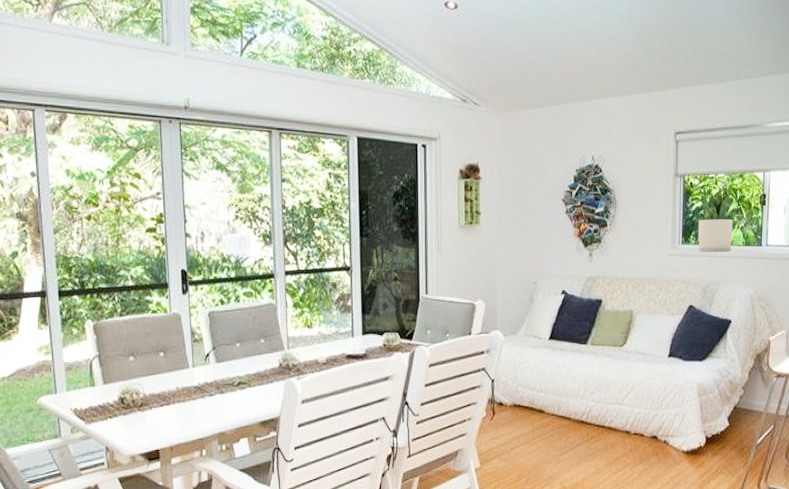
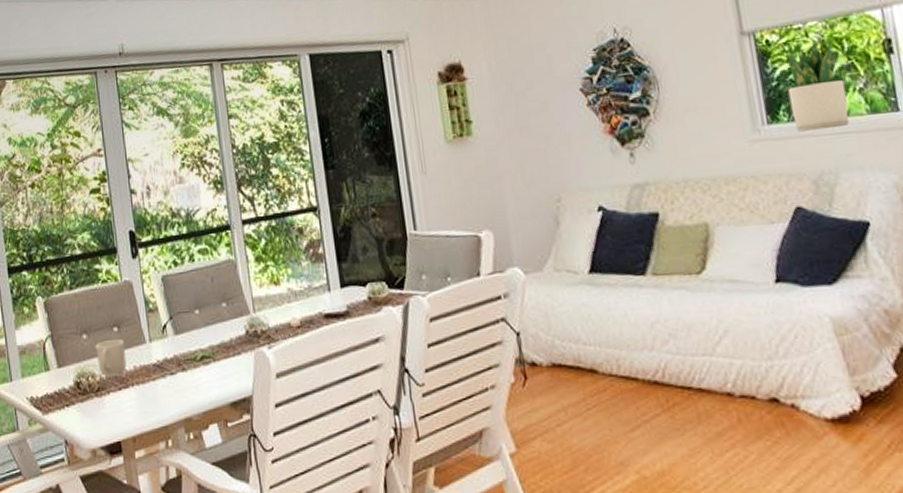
mug: none [141,362,170,394] -> present [95,339,127,376]

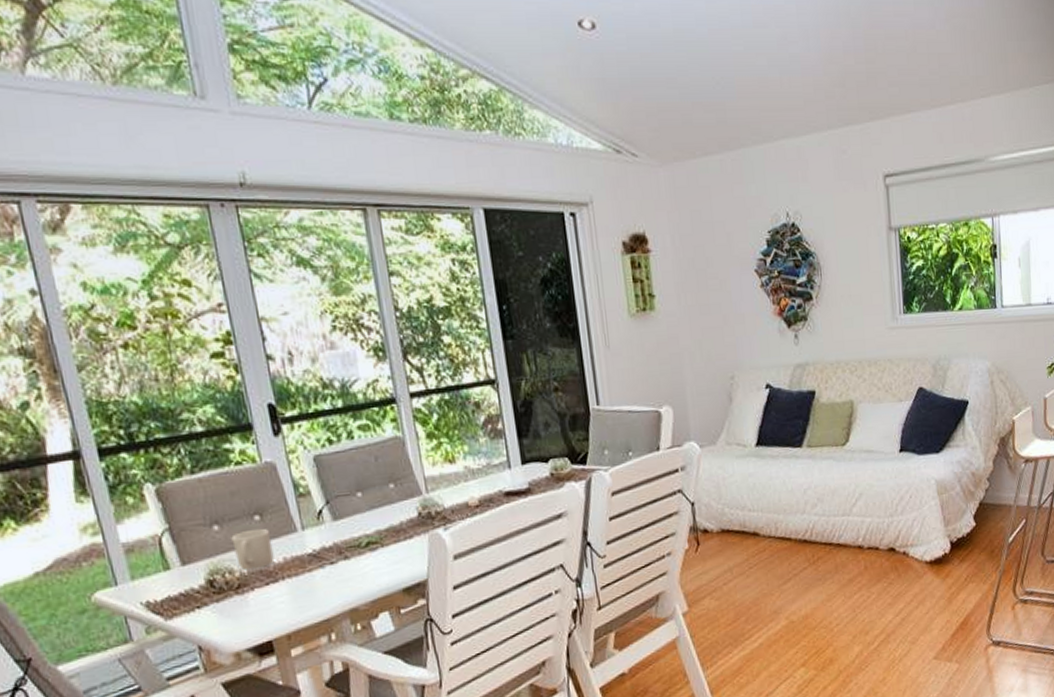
planter: present [787,40,849,132] -> none [920,240,962,322]

